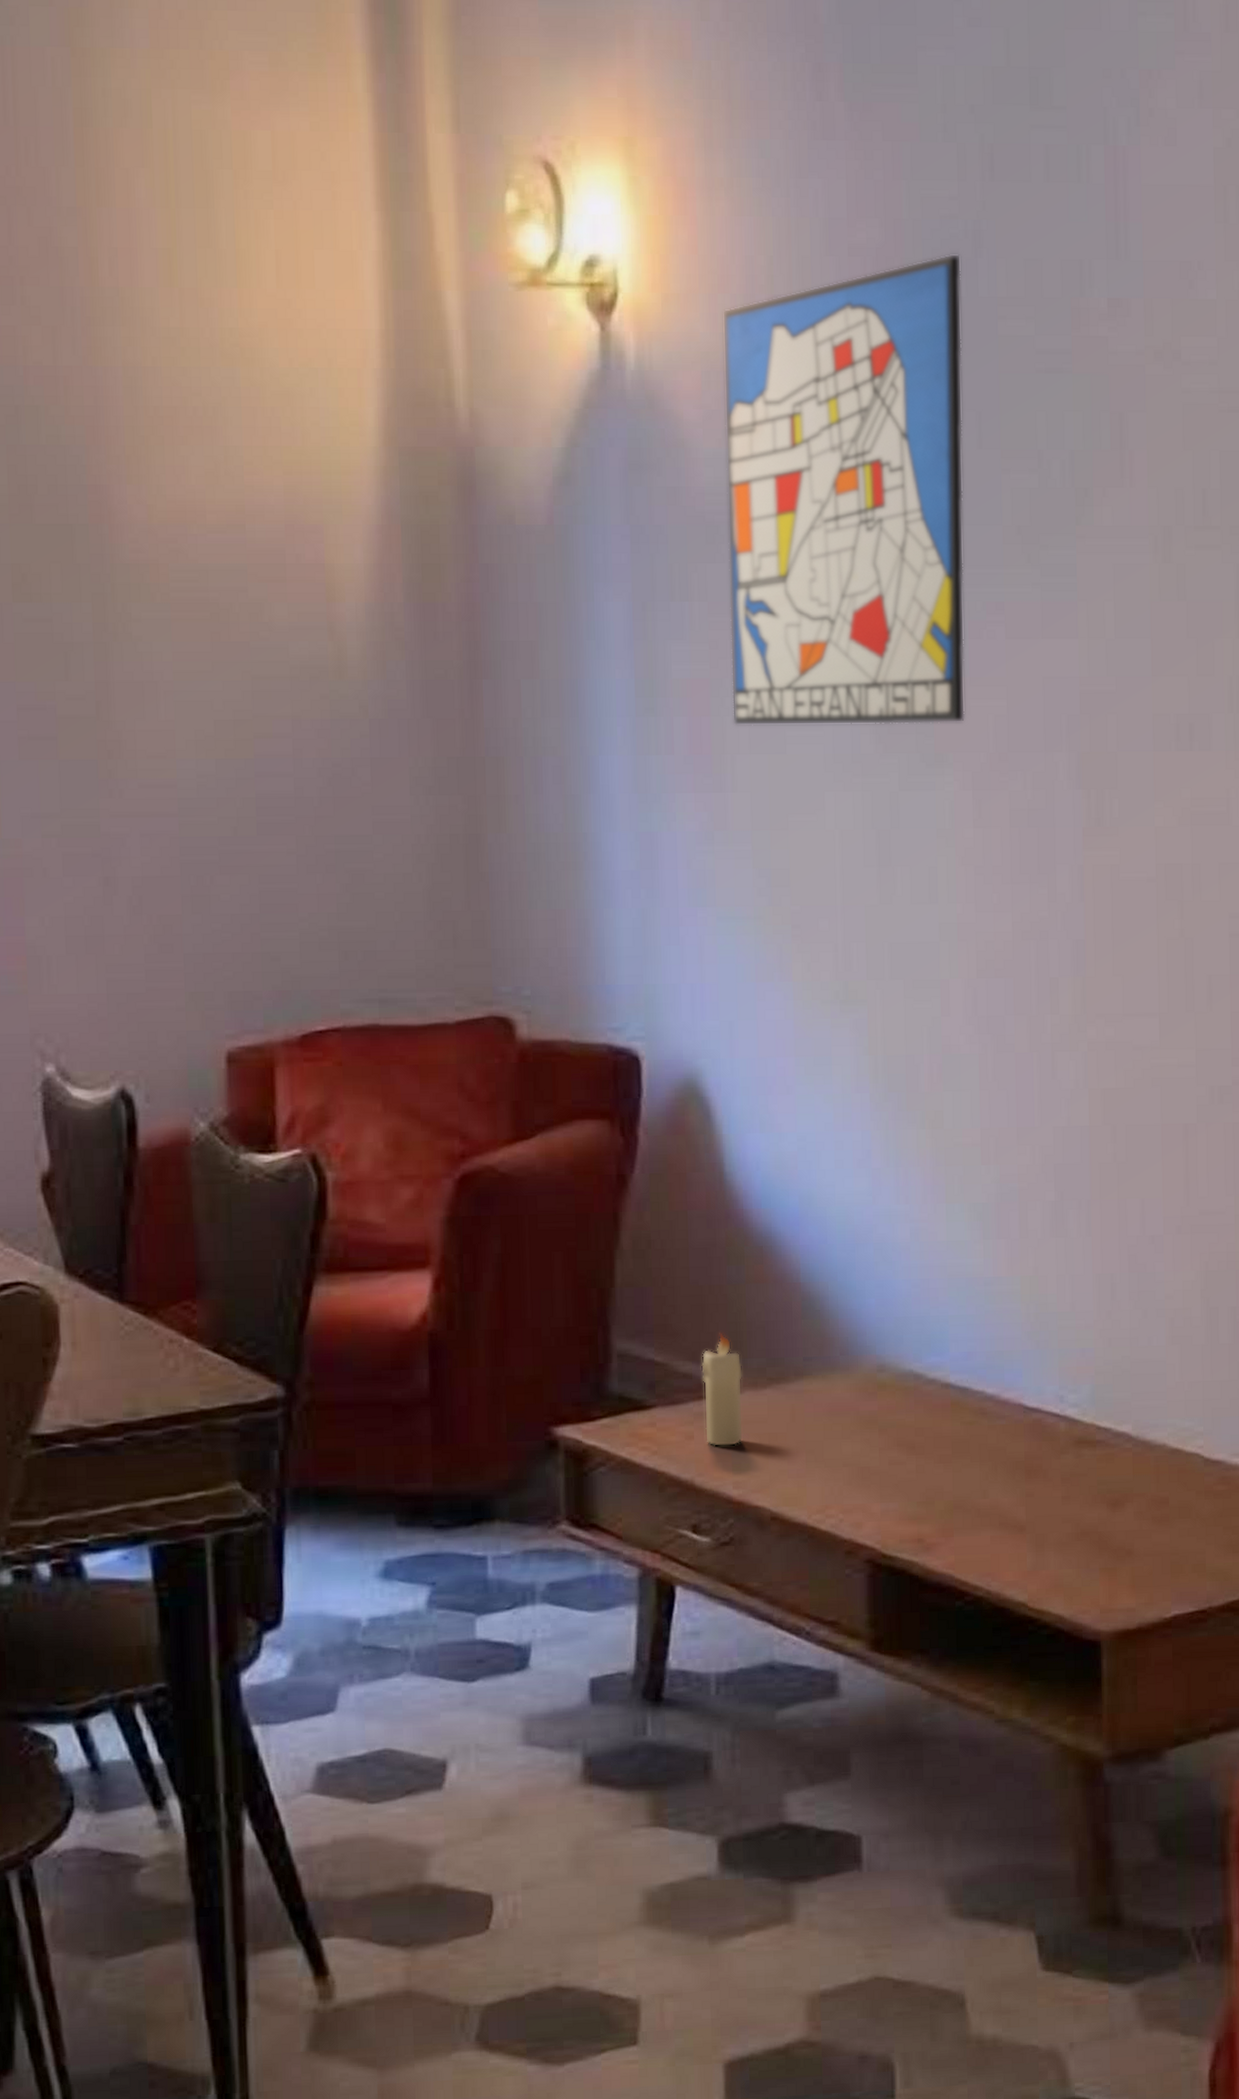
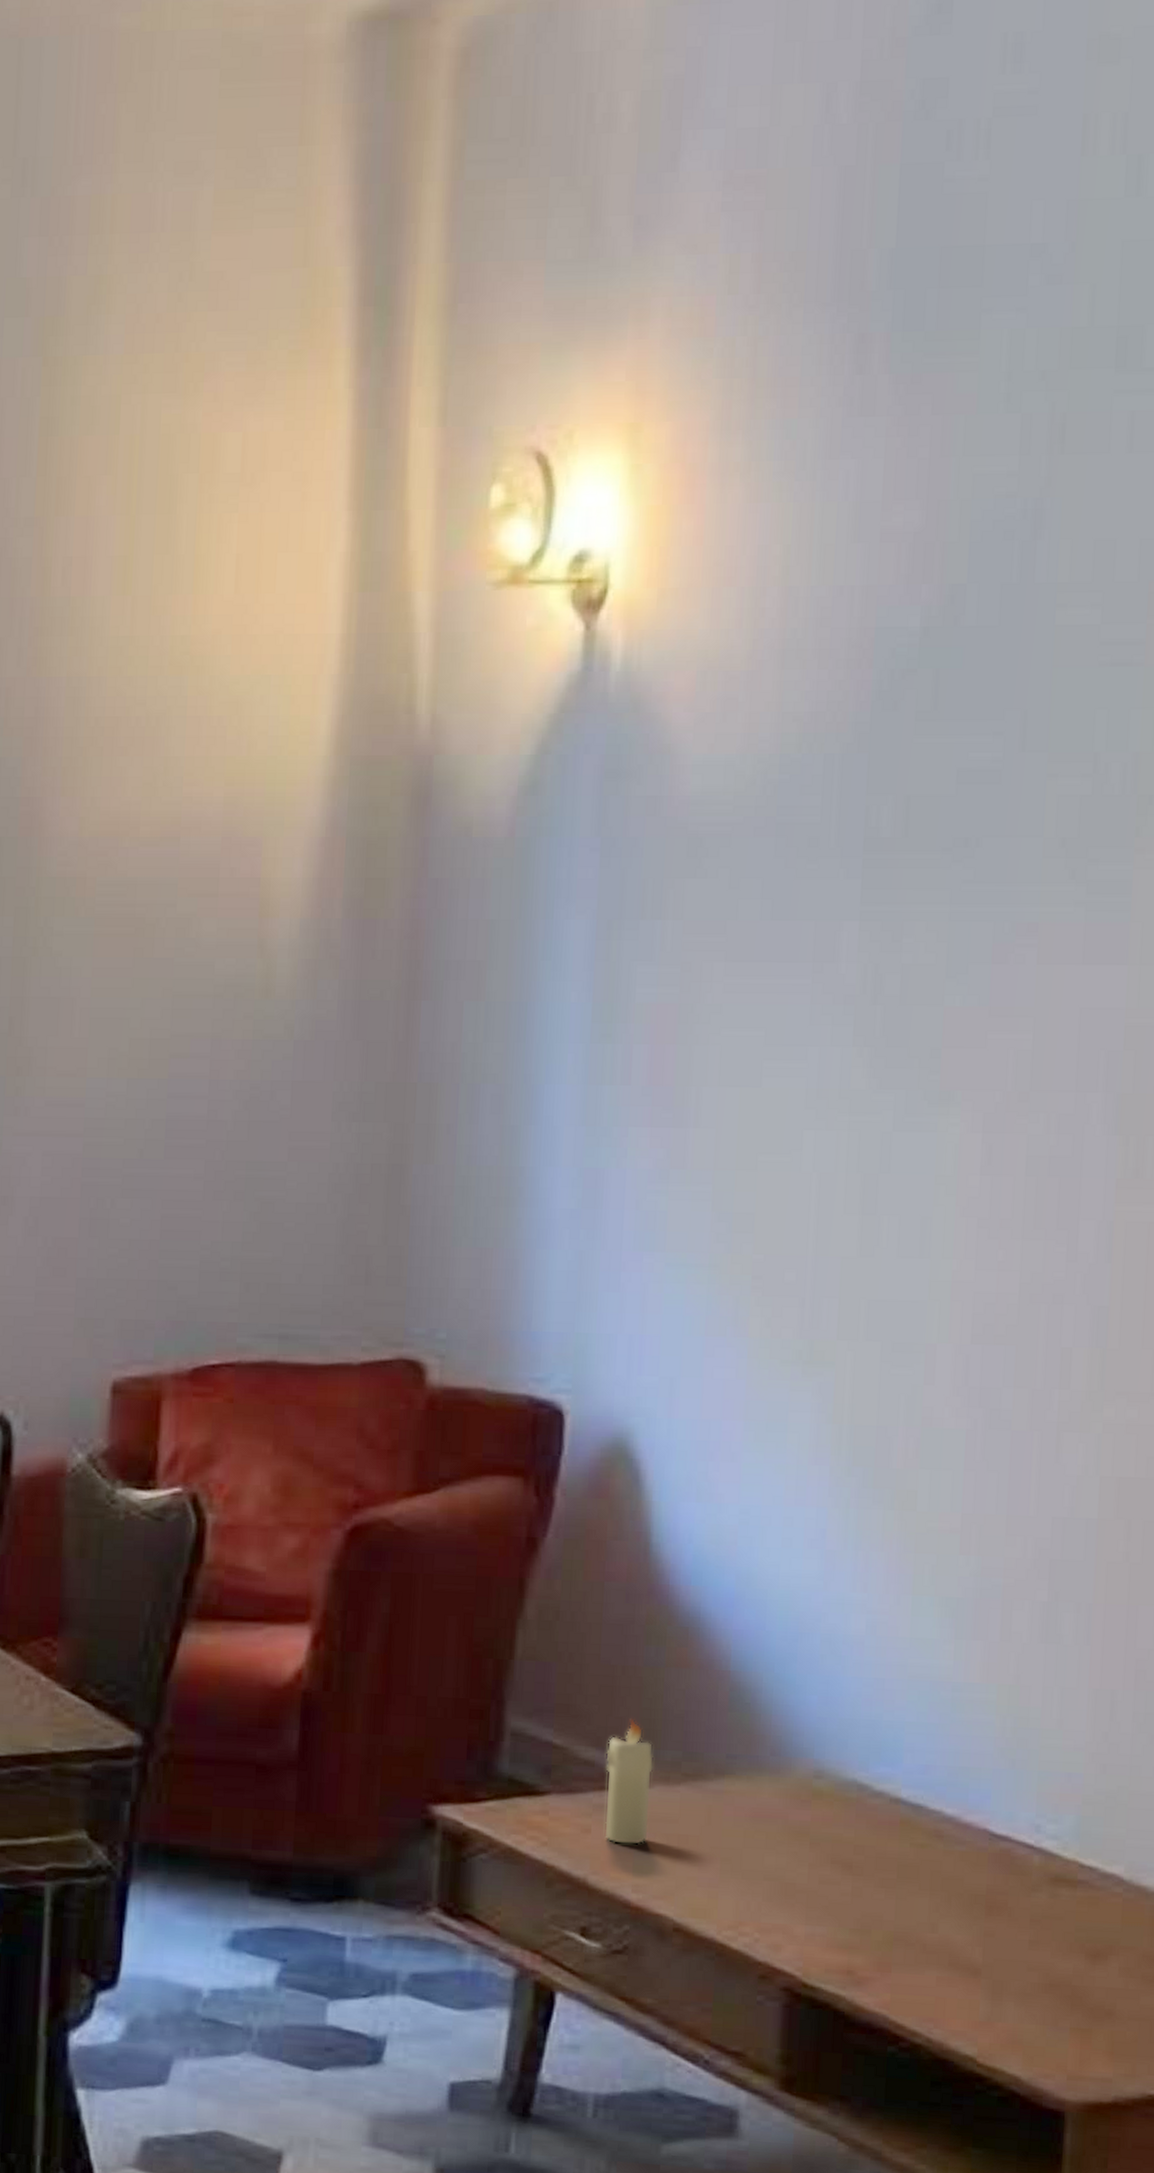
wall art: present [722,253,966,726] -> none [702,535,1017,1058]

